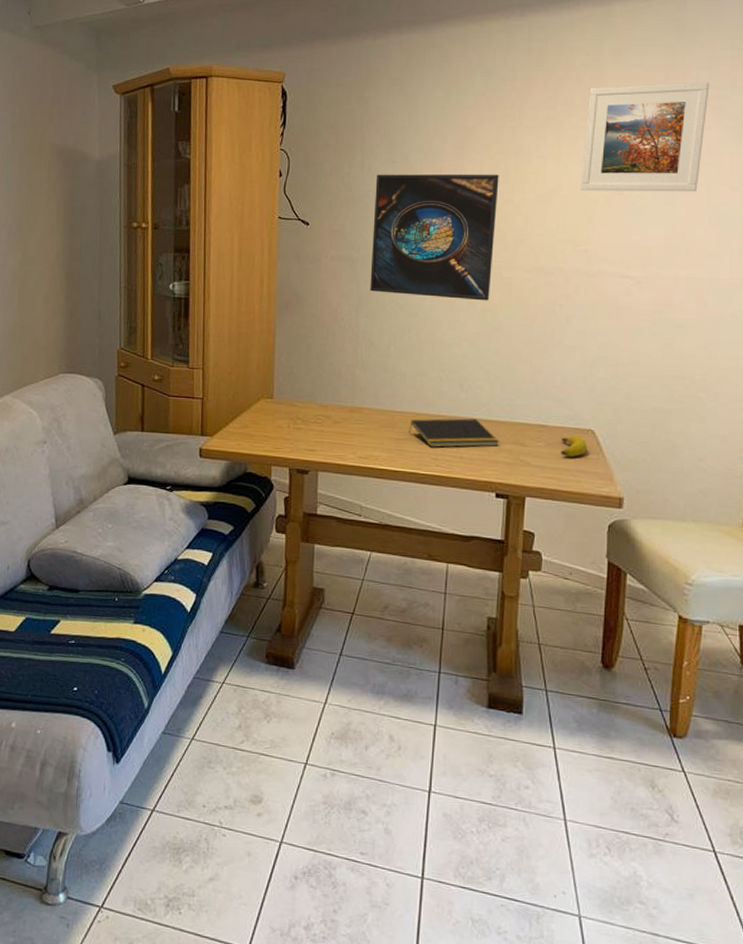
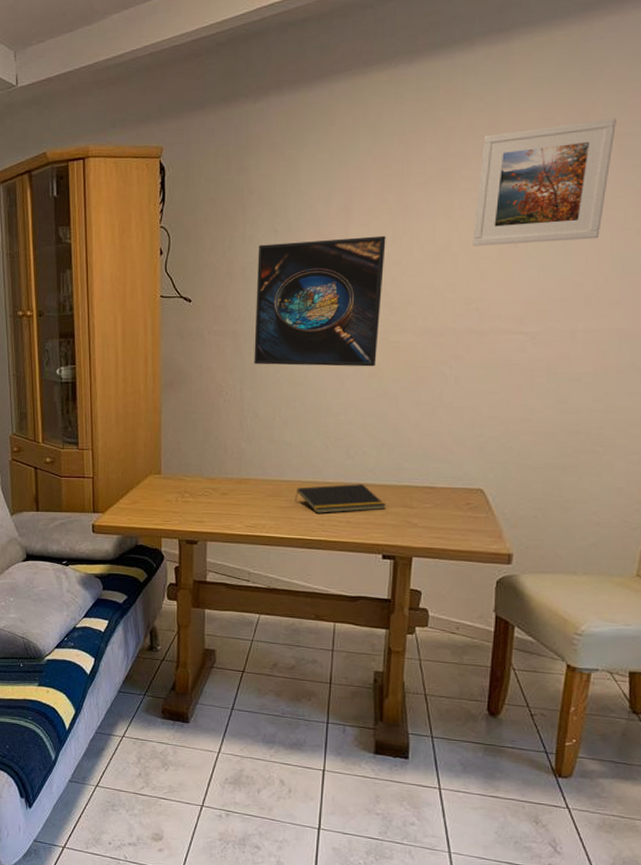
banana: present [560,435,587,457] -> none [448,495,476,517]

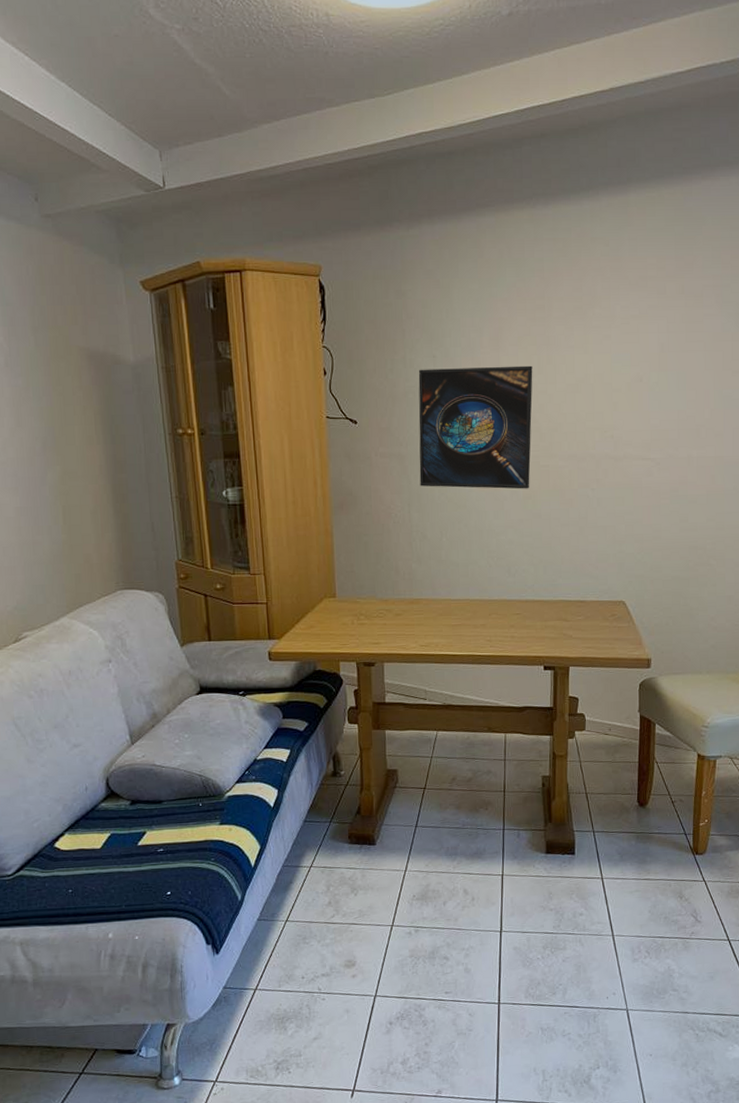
notepad: present [294,484,386,513] -> none [463,600,545,630]
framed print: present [472,118,616,247] -> none [605,271,713,379]

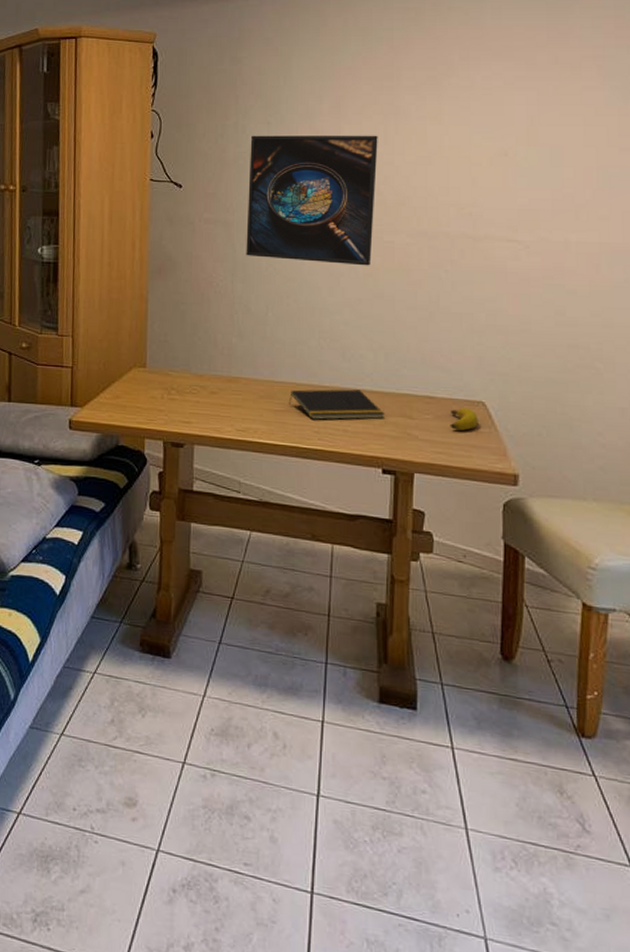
notepad: none [463,600,545,630] -> present [288,389,384,420]
banana: none [597,607,620,627] -> present [450,407,479,431]

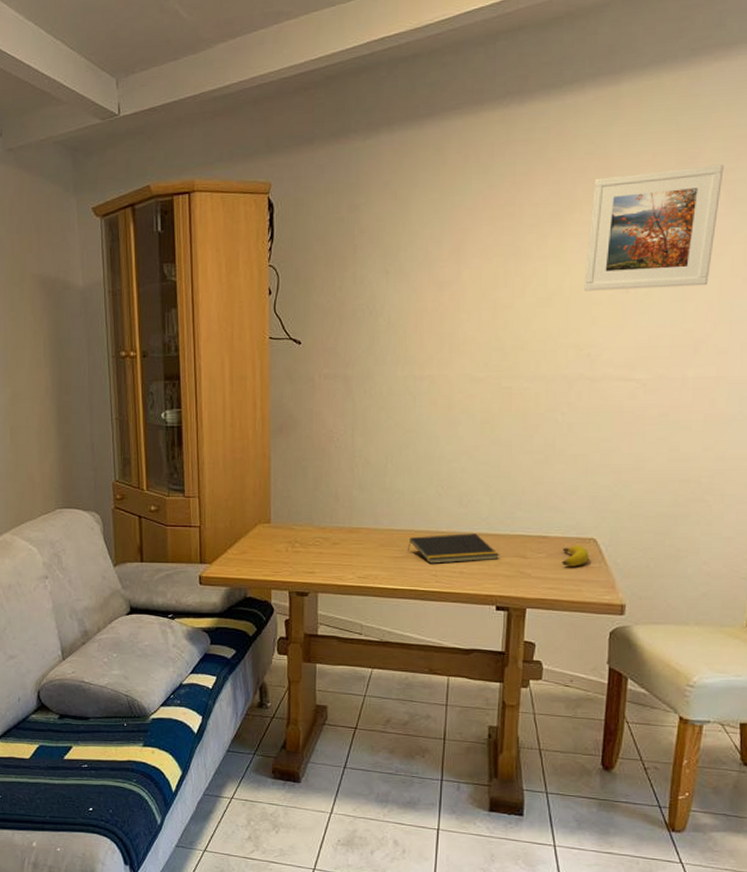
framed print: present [246,135,378,266] -> none [365,278,498,413]
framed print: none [463,41,594,154] -> present [584,164,724,291]

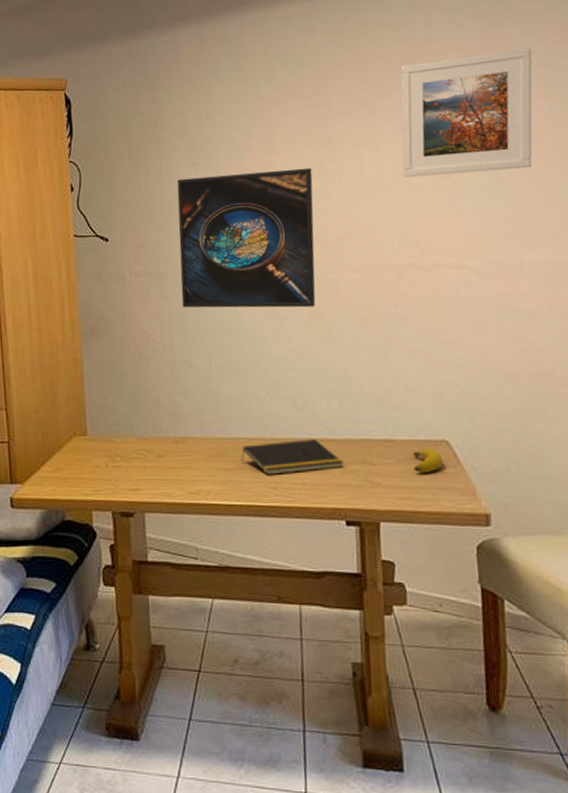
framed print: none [365,278,498,413] -> present [177,167,316,308]

